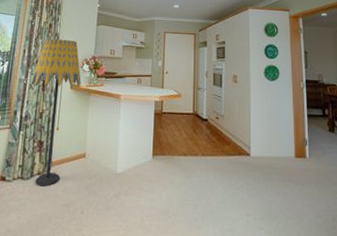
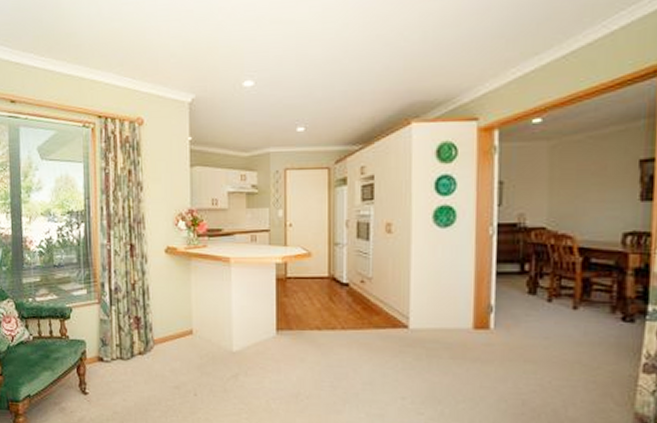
floor lamp: present [30,38,81,187] -> none [115,189,178,367]

